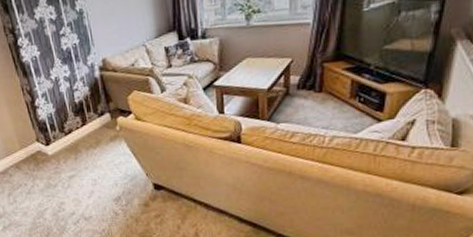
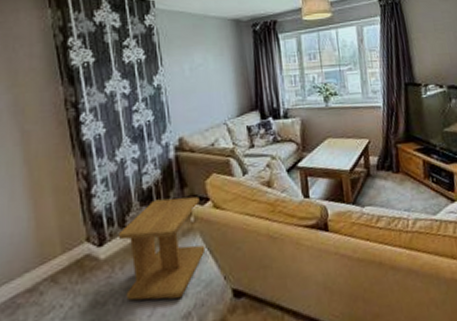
side table: none [59,110,130,187] -> present [118,196,206,301]

